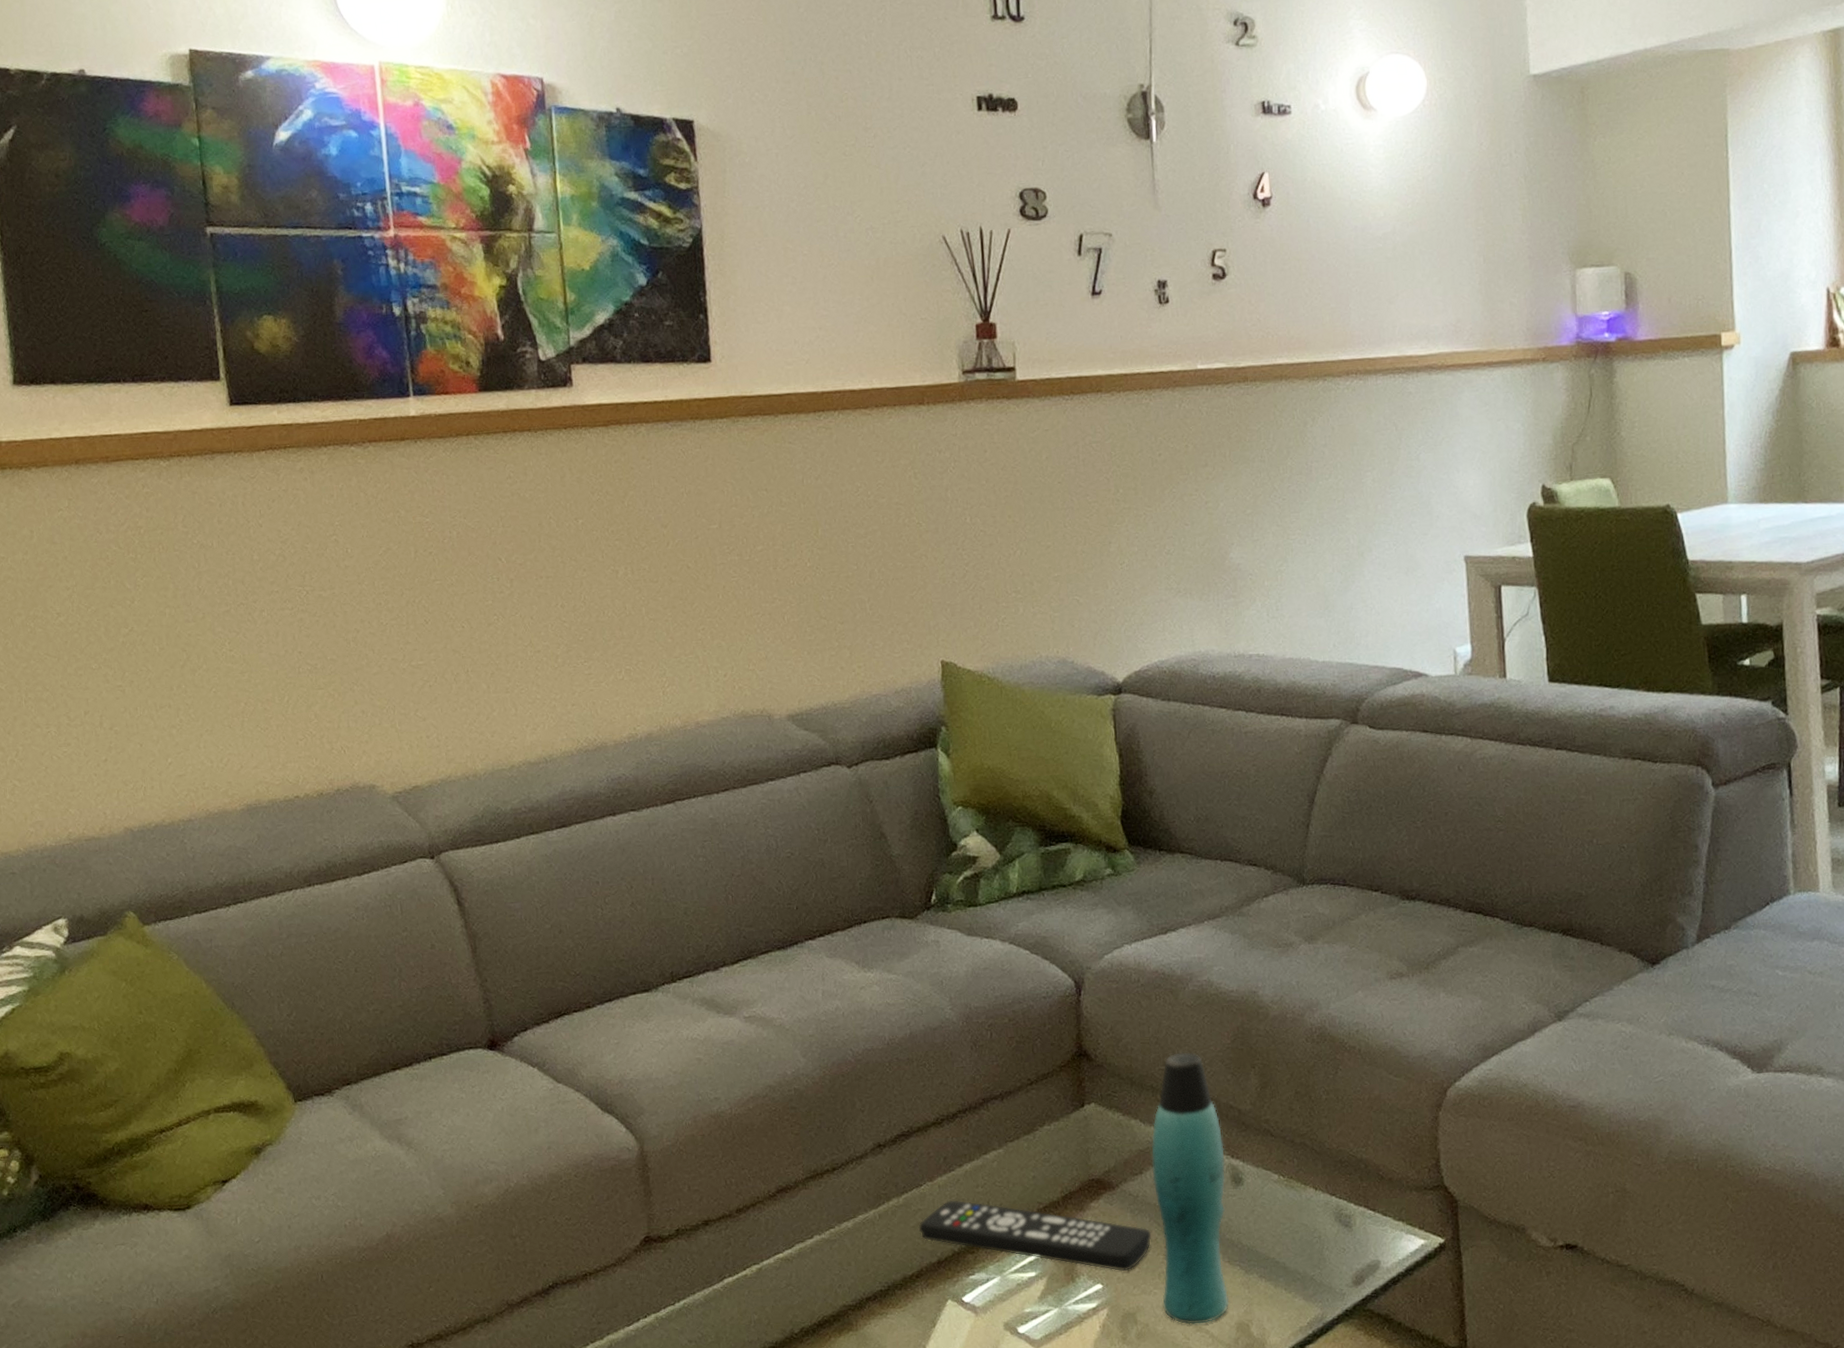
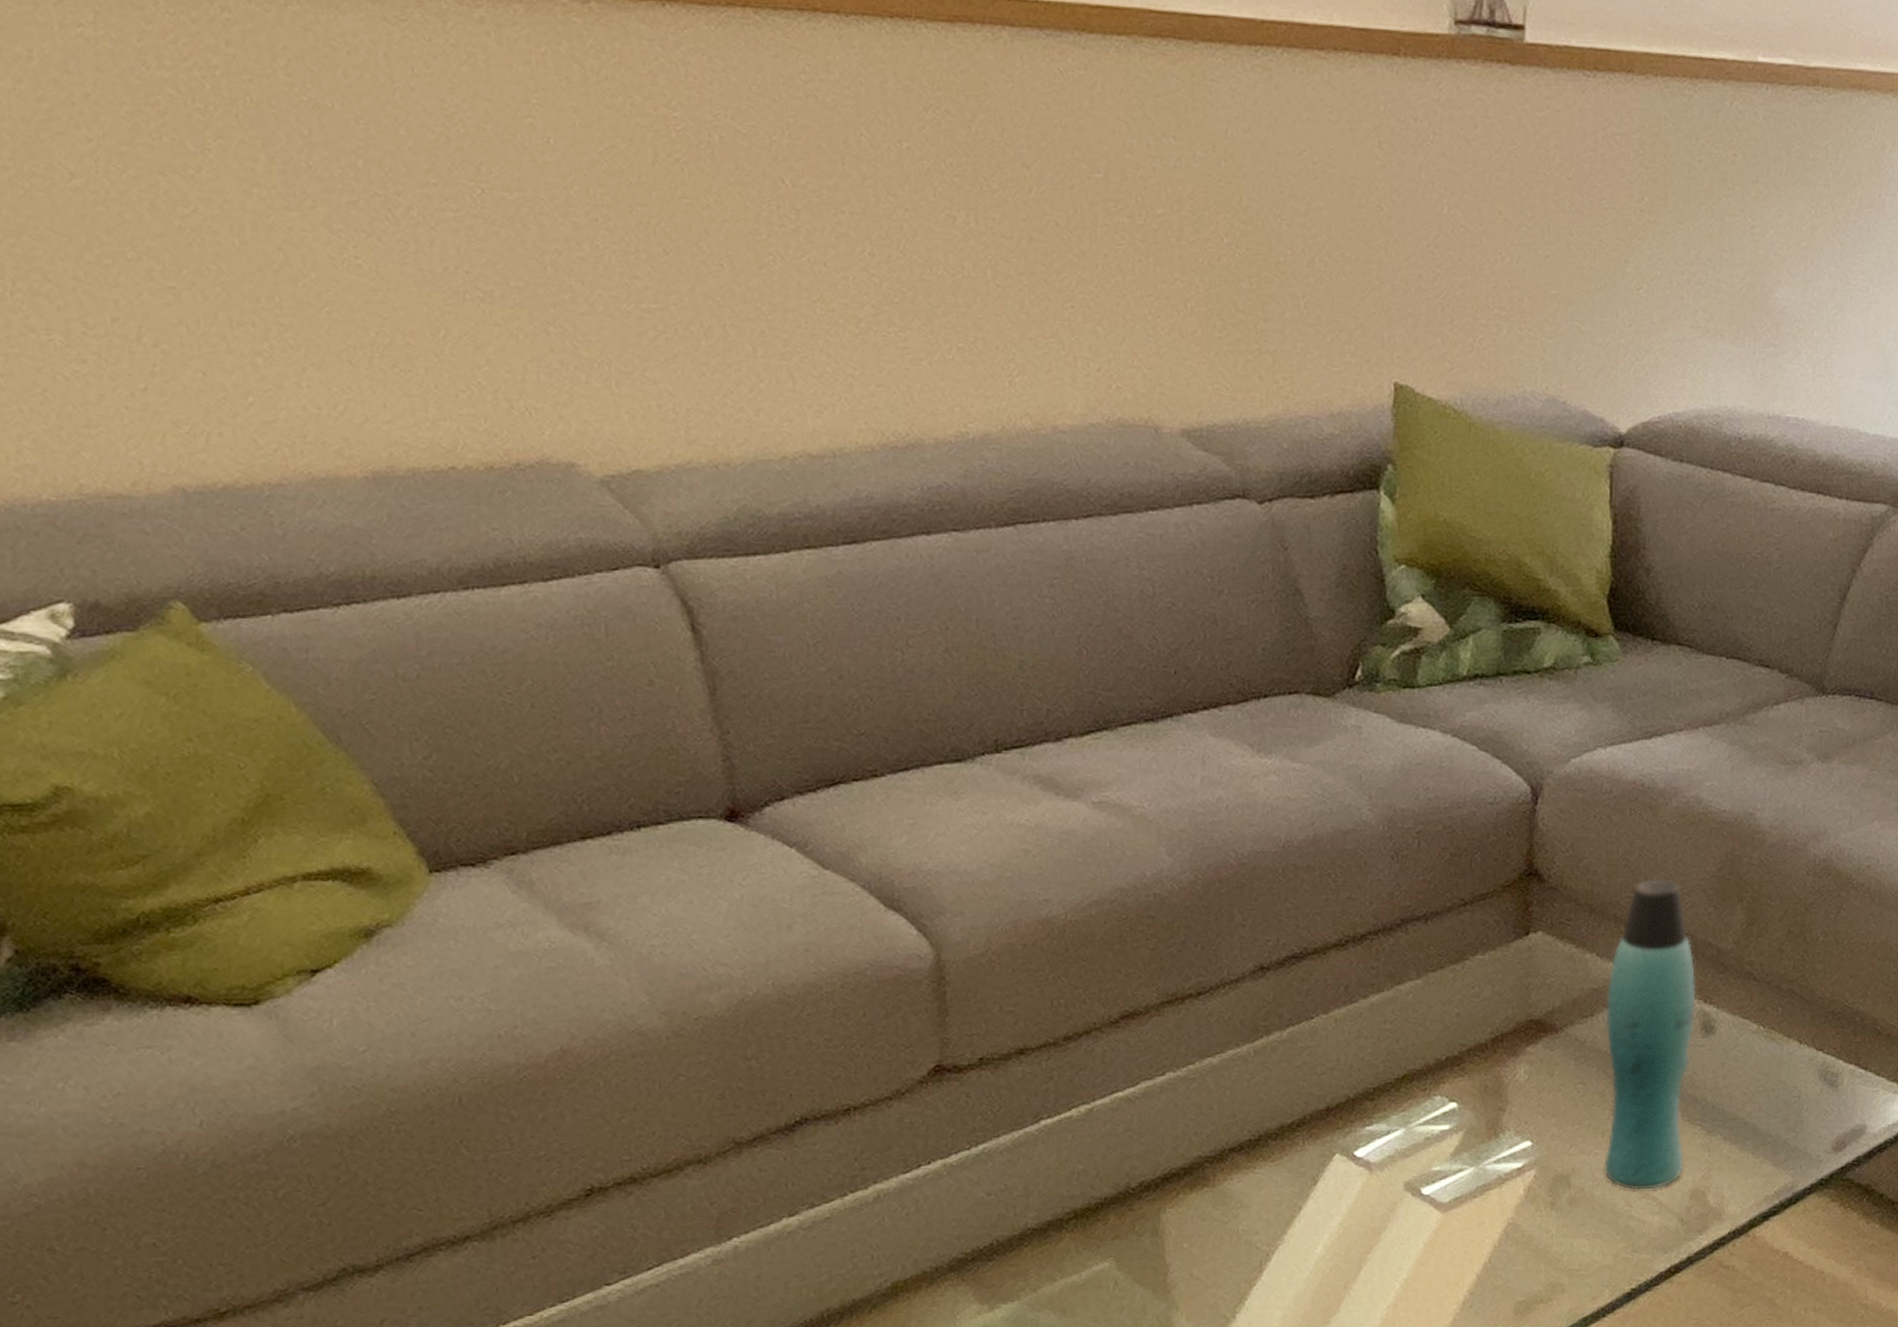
remote control: present [918,1200,1152,1272] -> none [1304,1037,1598,1128]

